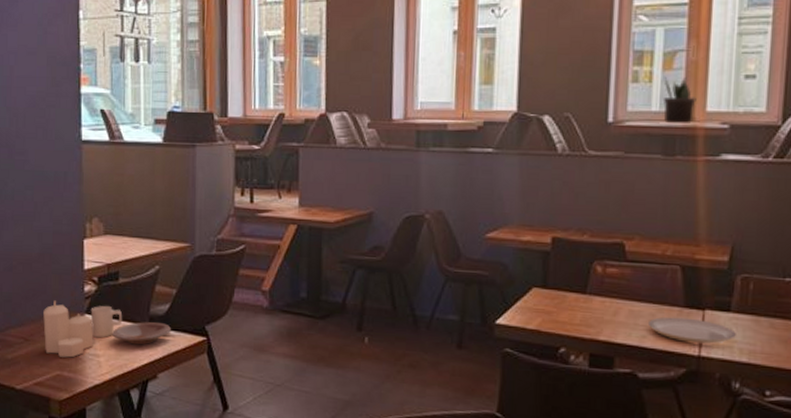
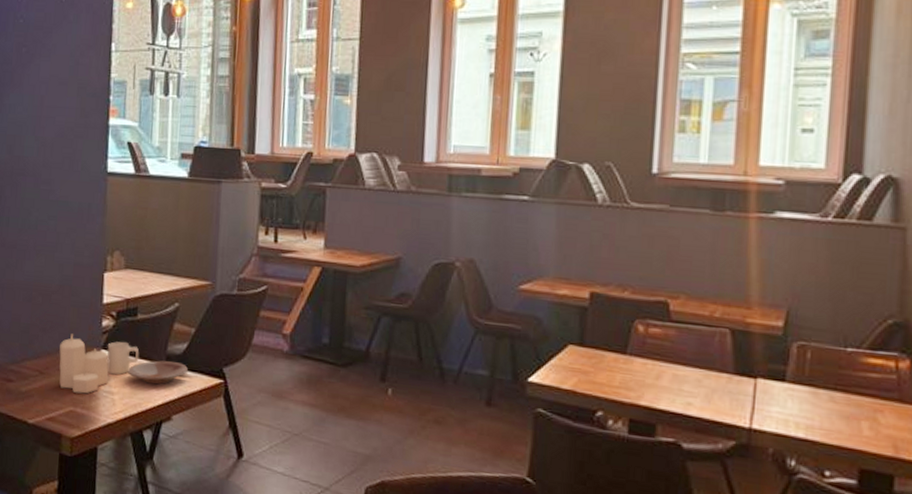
plate: present [647,317,736,344] -> none [693,384,792,417]
planter: present [662,77,697,123] -> none [711,128,749,178]

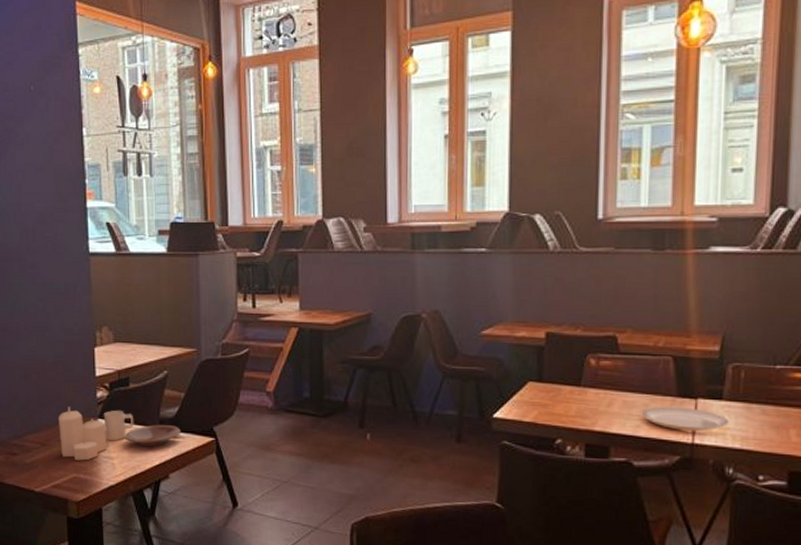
plate: none [693,384,792,417] -> present [641,406,728,432]

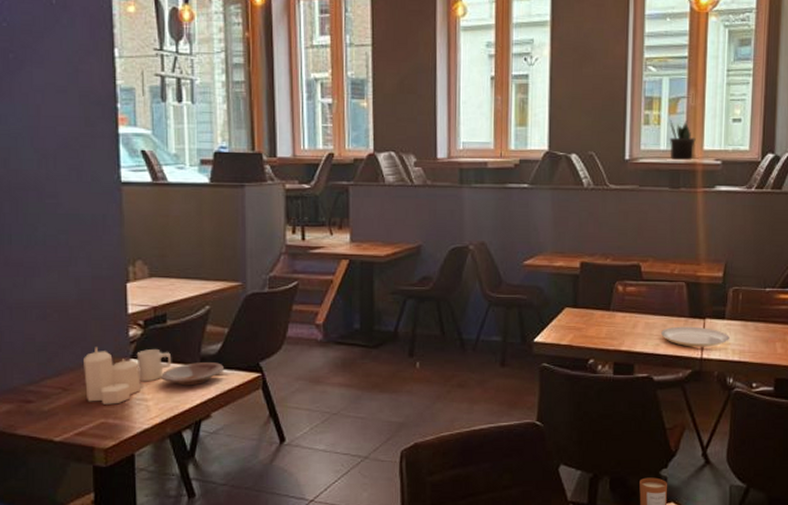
planter: none [651,173,685,218] -> present [669,120,696,160]

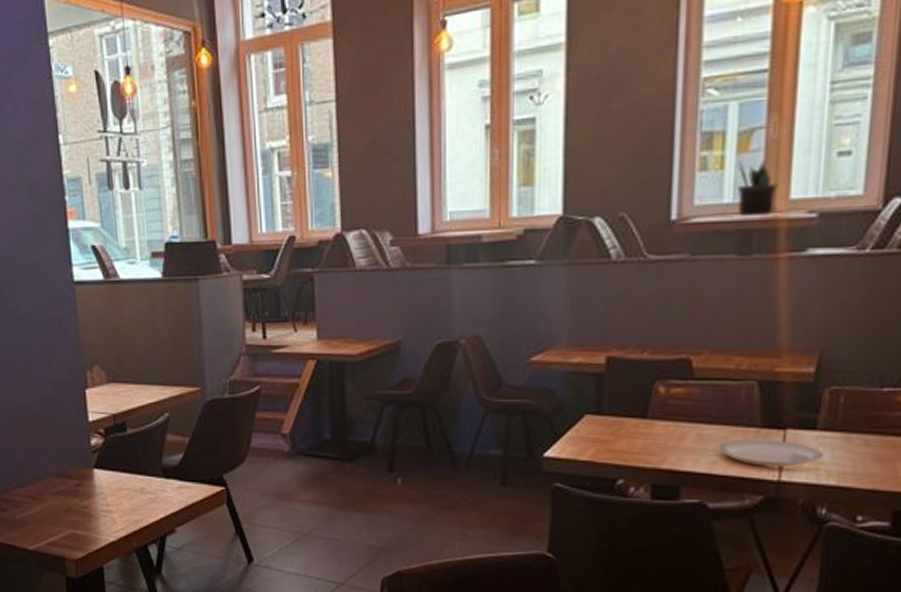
candle: present [84,347,141,405] -> none [50,456,105,515]
cup: present [136,348,172,382] -> none [99,458,134,493]
saucer: present [160,362,225,386] -> none [123,474,187,499]

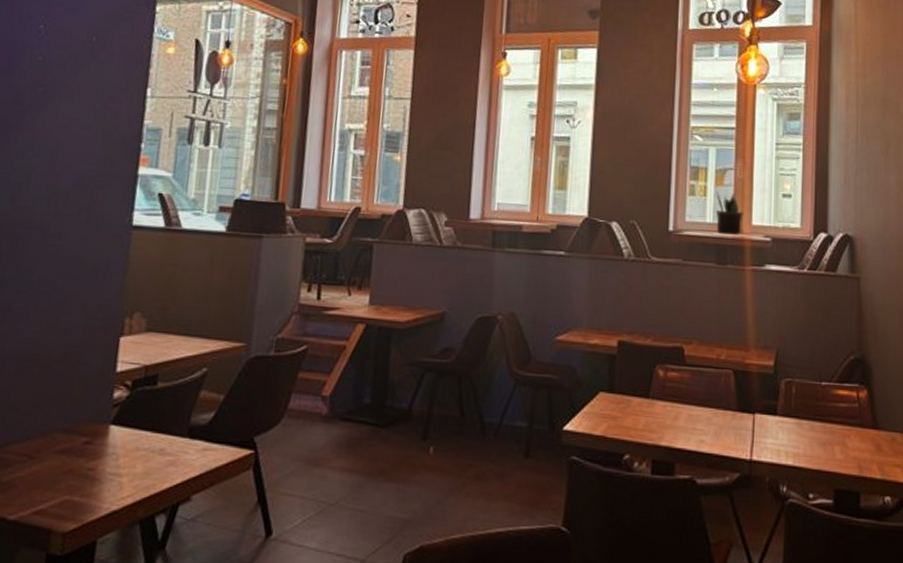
plate: present [718,439,823,467] -> none [704,421,782,448]

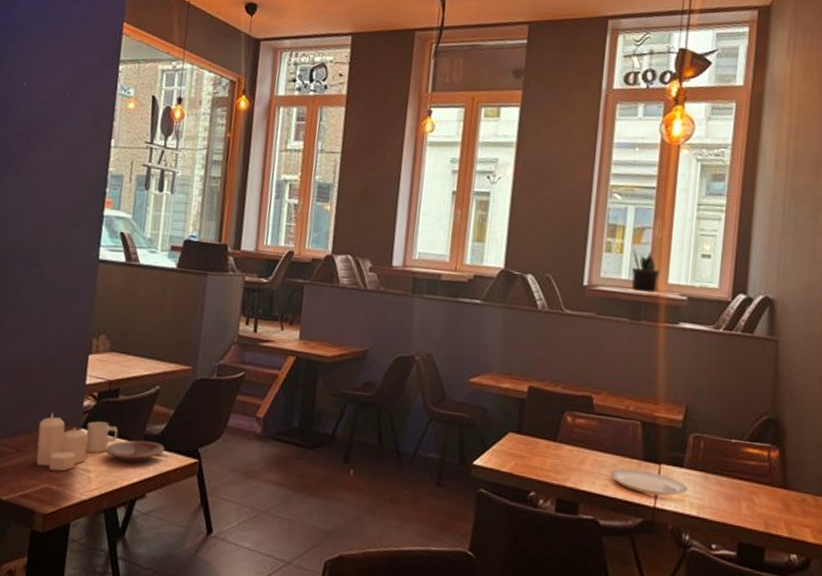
candle: none [53,409,119,479] -> present [36,412,88,472]
cup: none [115,414,157,454] -> present [85,421,119,454]
saucer: none [140,433,215,461] -> present [105,440,166,463]
plate: none [704,421,782,448] -> present [610,468,688,497]

